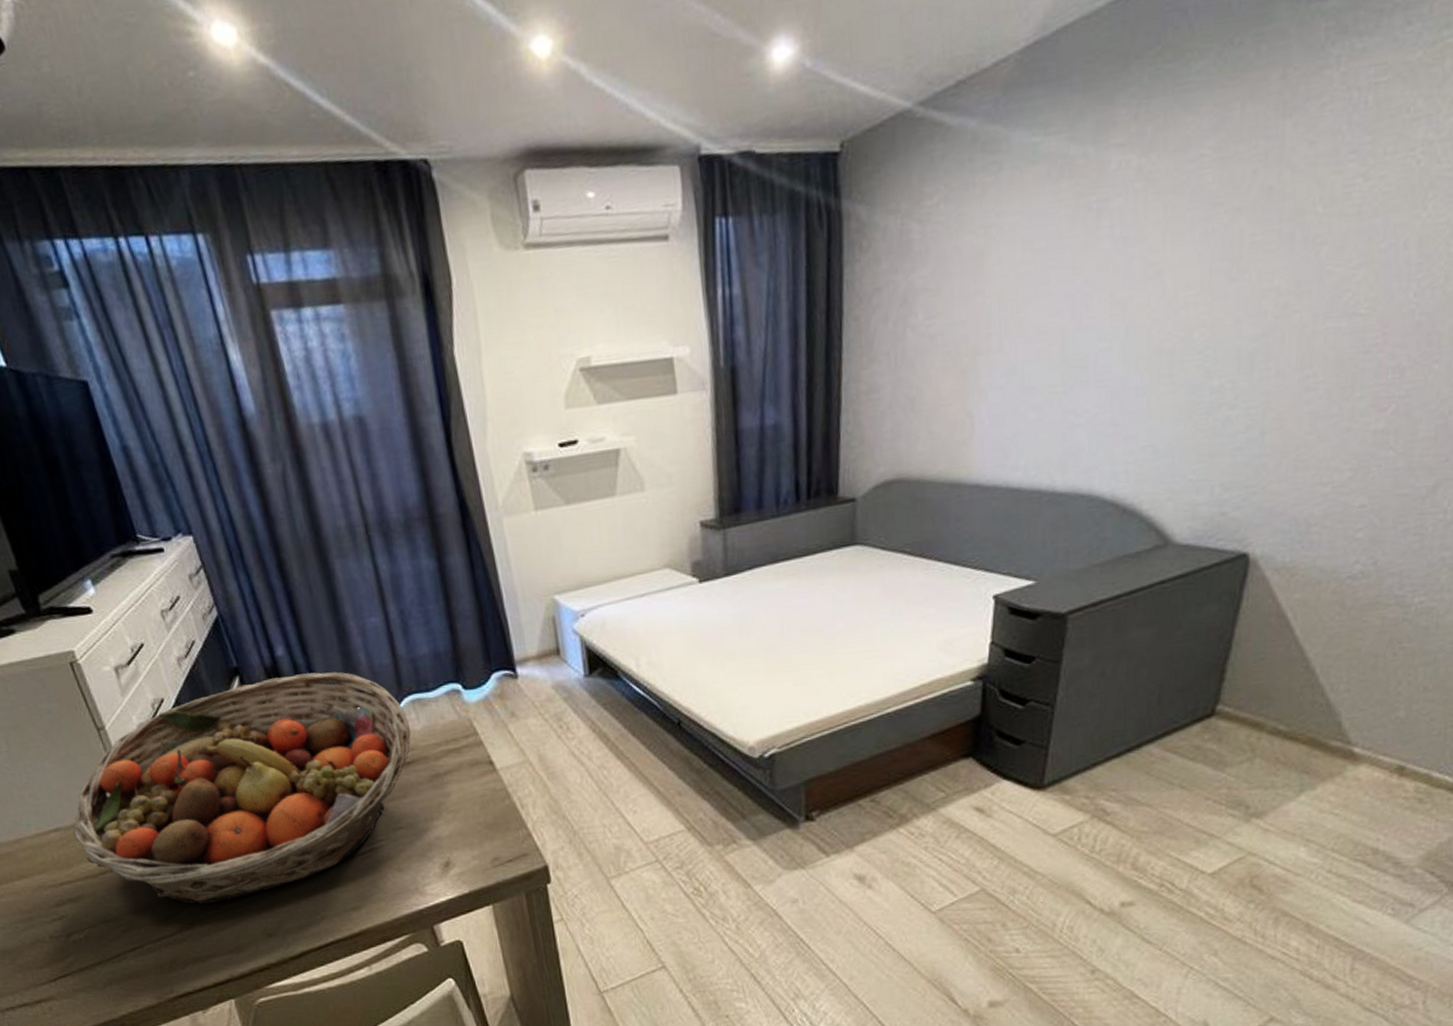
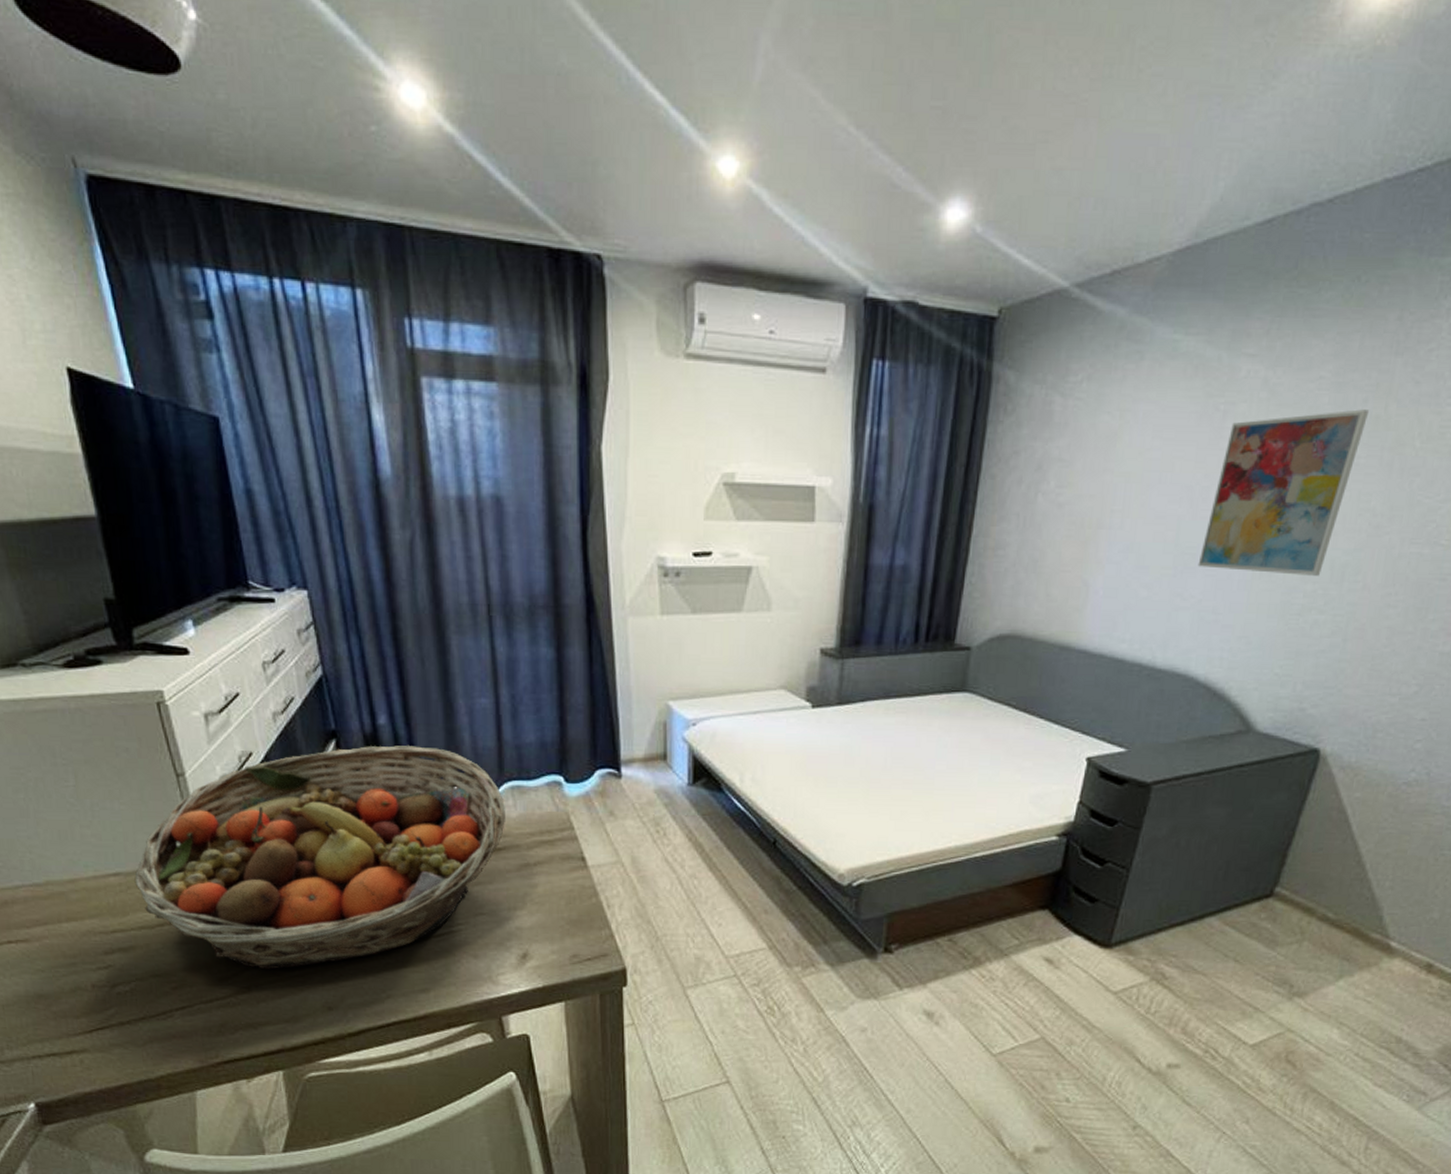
wall art: none [1089,181,1261,379] -> present [1197,409,1370,576]

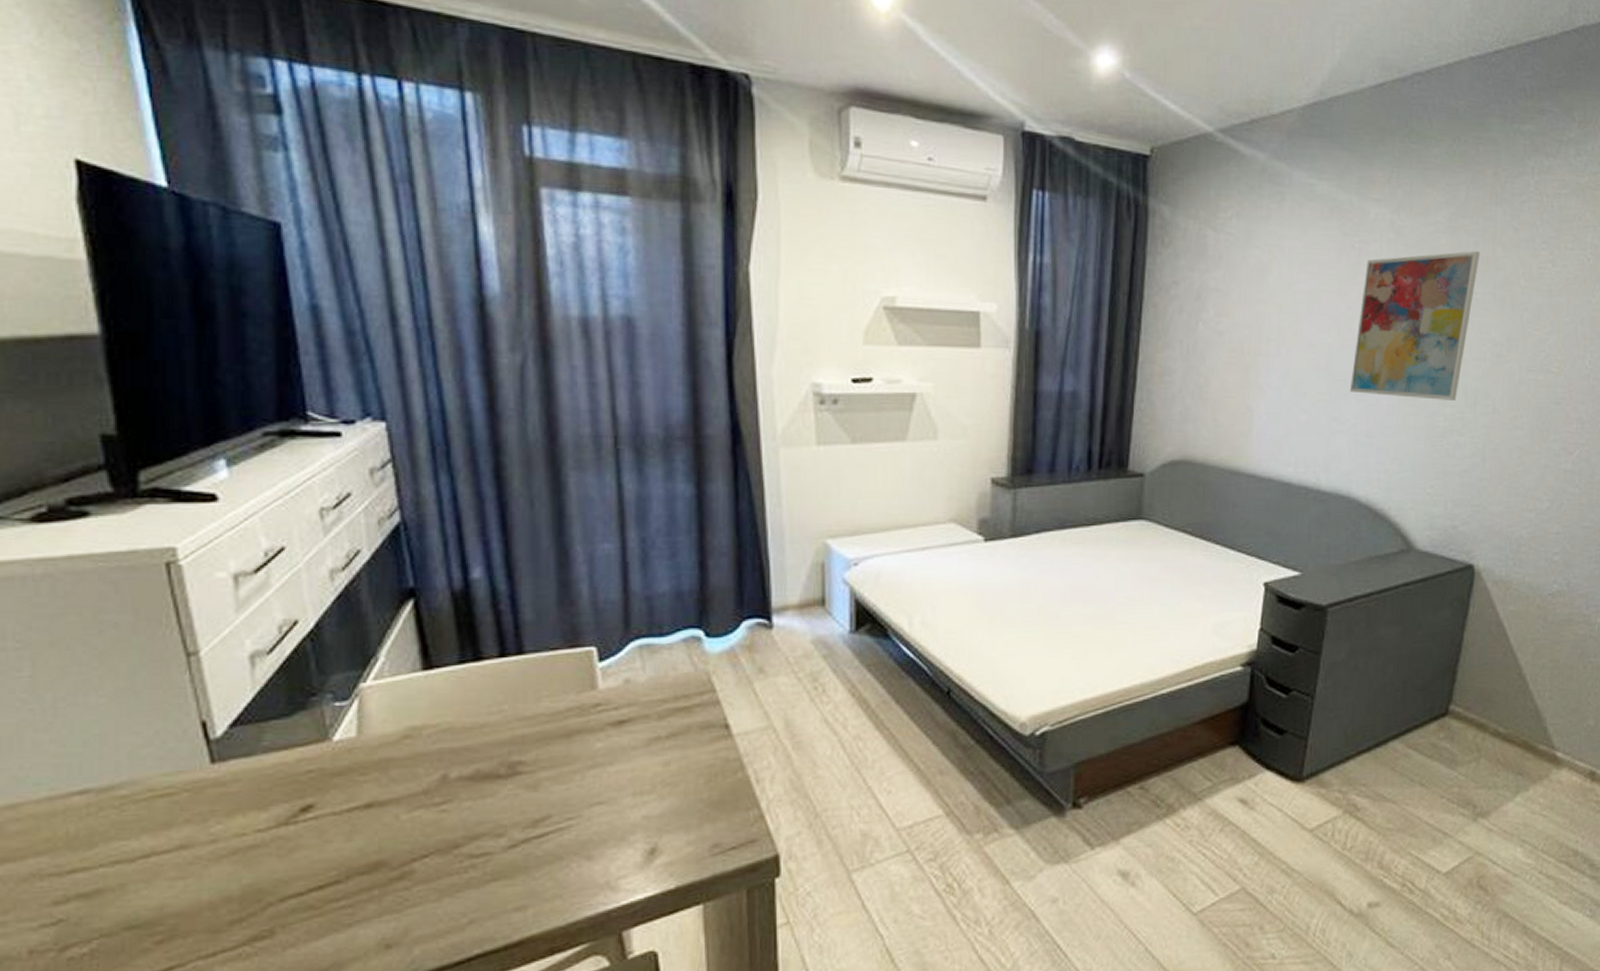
fruit basket: present [134,745,505,970] -> none [111,603,631,903]

